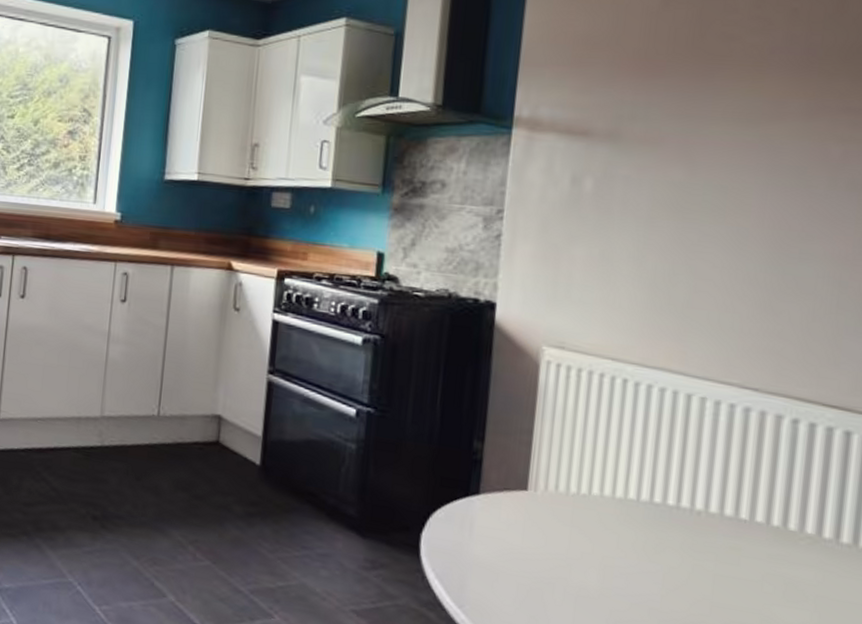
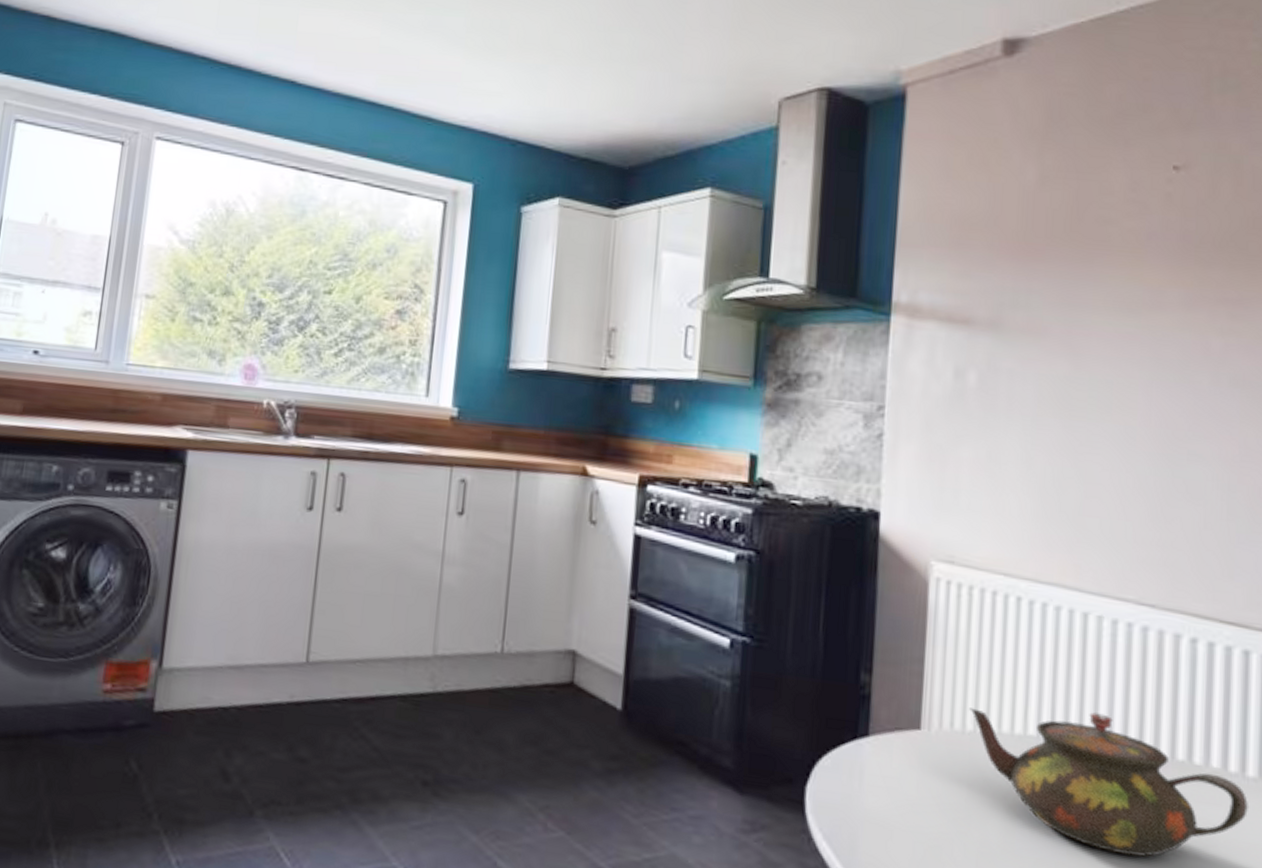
teapot: none [574,473,842,608] -> present [970,708,1250,857]

